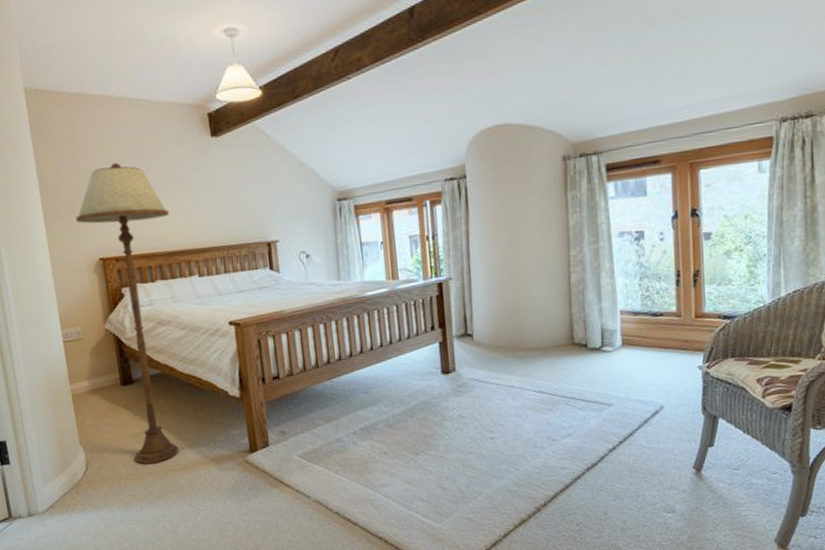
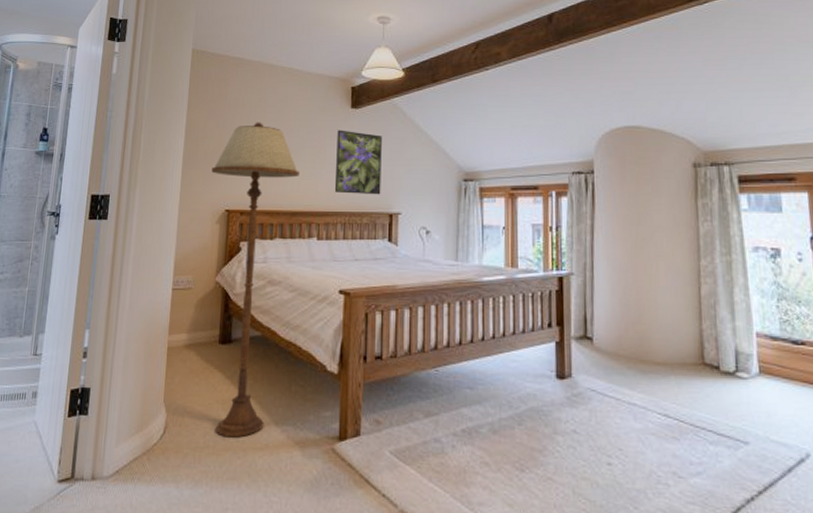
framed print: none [200,161,256,228] -> present [334,130,382,195]

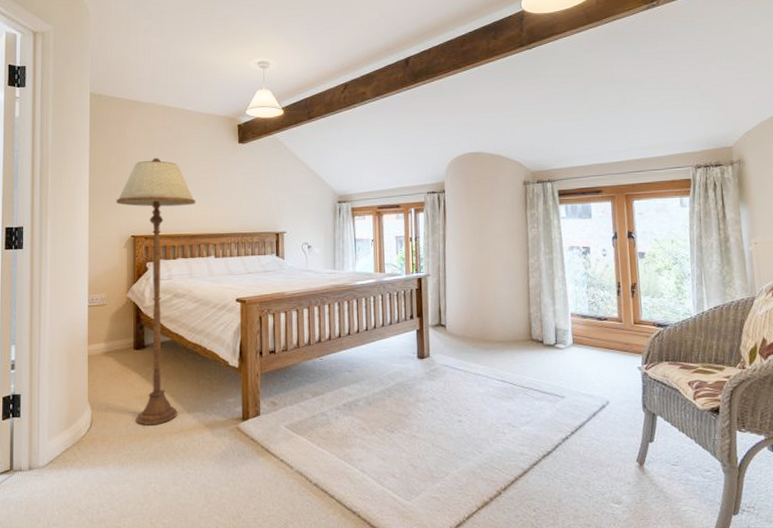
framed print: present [334,130,382,195] -> none [227,162,268,218]

